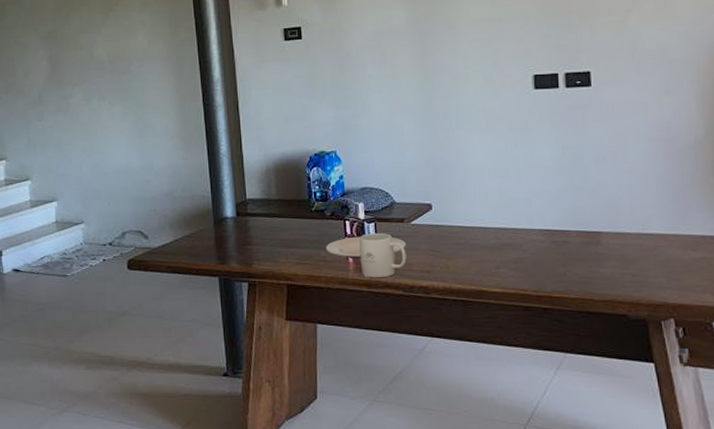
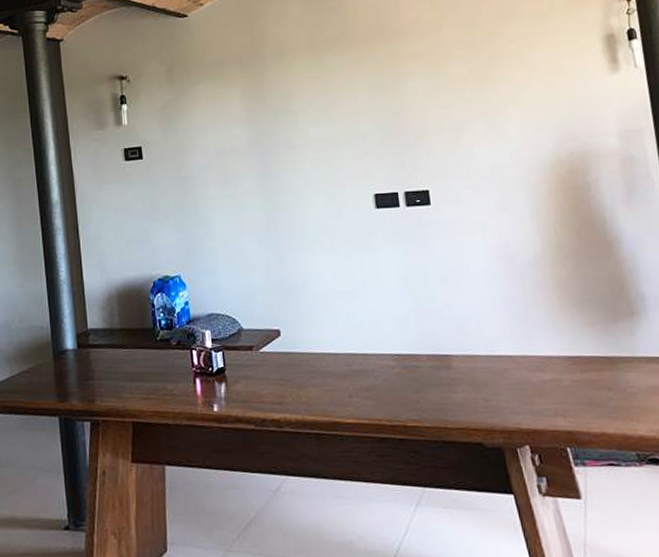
plate: present [325,236,406,260] -> none [172,366,256,393]
mug: present [359,233,407,278] -> none [207,362,257,412]

